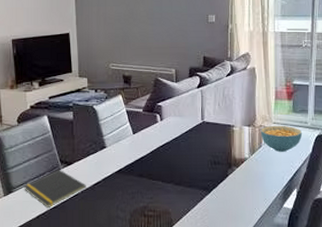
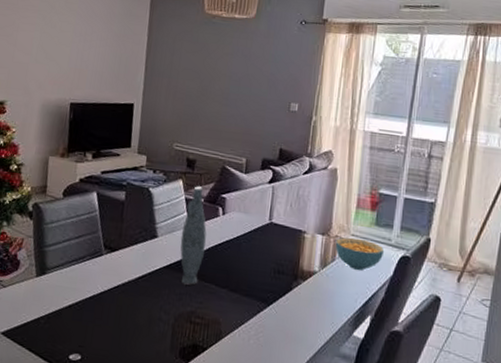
notepad: present [24,169,86,208] -> none [59,254,129,298]
vase: none [127,99,150,185] -> present [180,186,207,285]

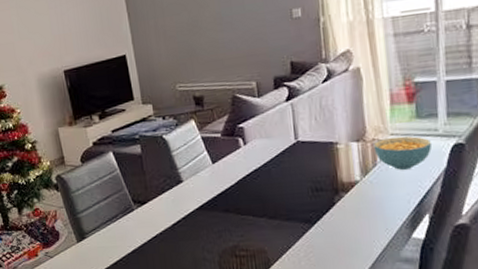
vase: present [180,186,207,285] -> none [205,121,234,222]

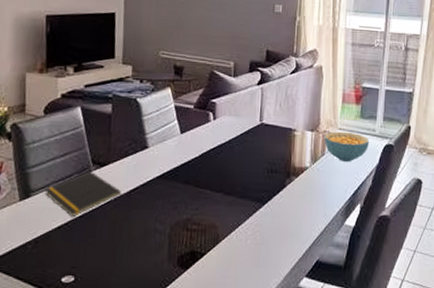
notepad: none [96,209,165,253] -> present [45,170,121,217]

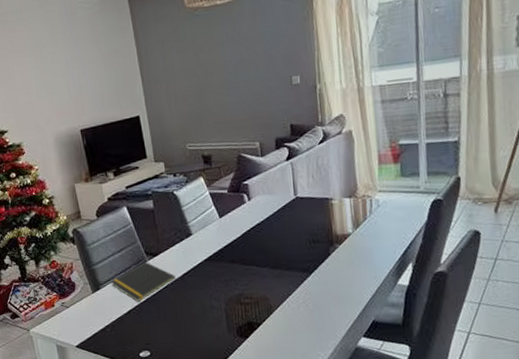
cereal bowl: present [324,131,370,162] -> none [363,192,415,223]

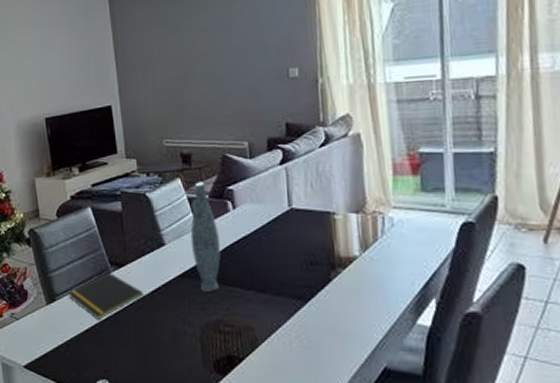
vase: none [213,179,240,272] -> present [190,182,221,292]

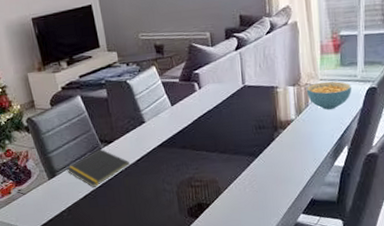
vase: present [190,182,221,292] -> none [165,68,190,157]
cereal bowl: none [374,210,439,247] -> present [306,81,352,110]

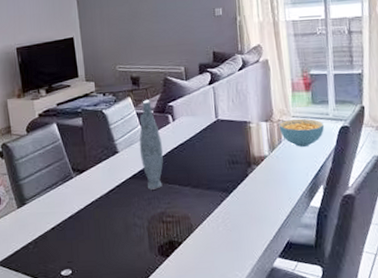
notepad: present [66,148,130,187] -> none [37,177,101,218]
vase: none [165,68,190,157] -> present [139,100,163,190]

